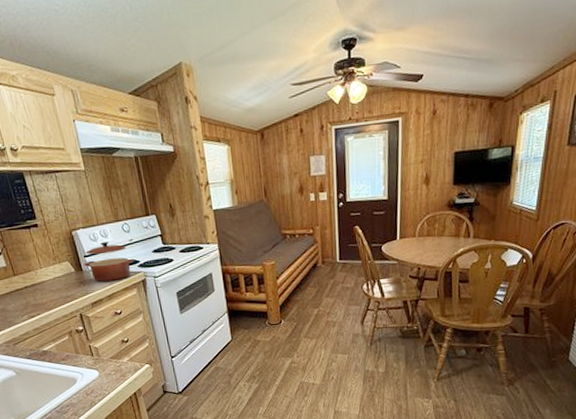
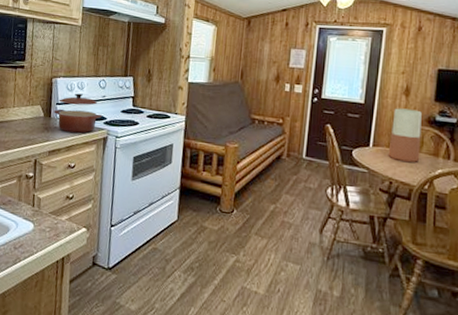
vase: none [414,196,443,248] -> present [388,108,422,163]

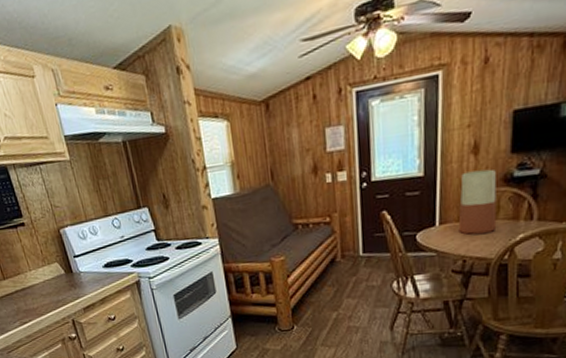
saucepan: present [54,93,102,134] -> none [74,239,127,285]

